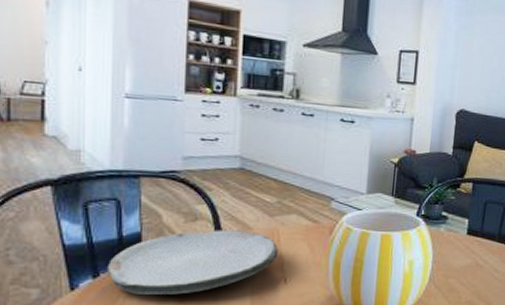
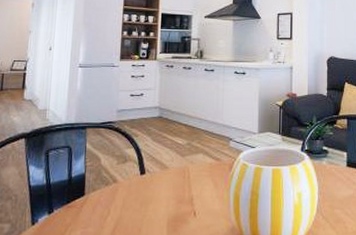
plate: present [106,229,278,295] -> none [58,168,188,228]

